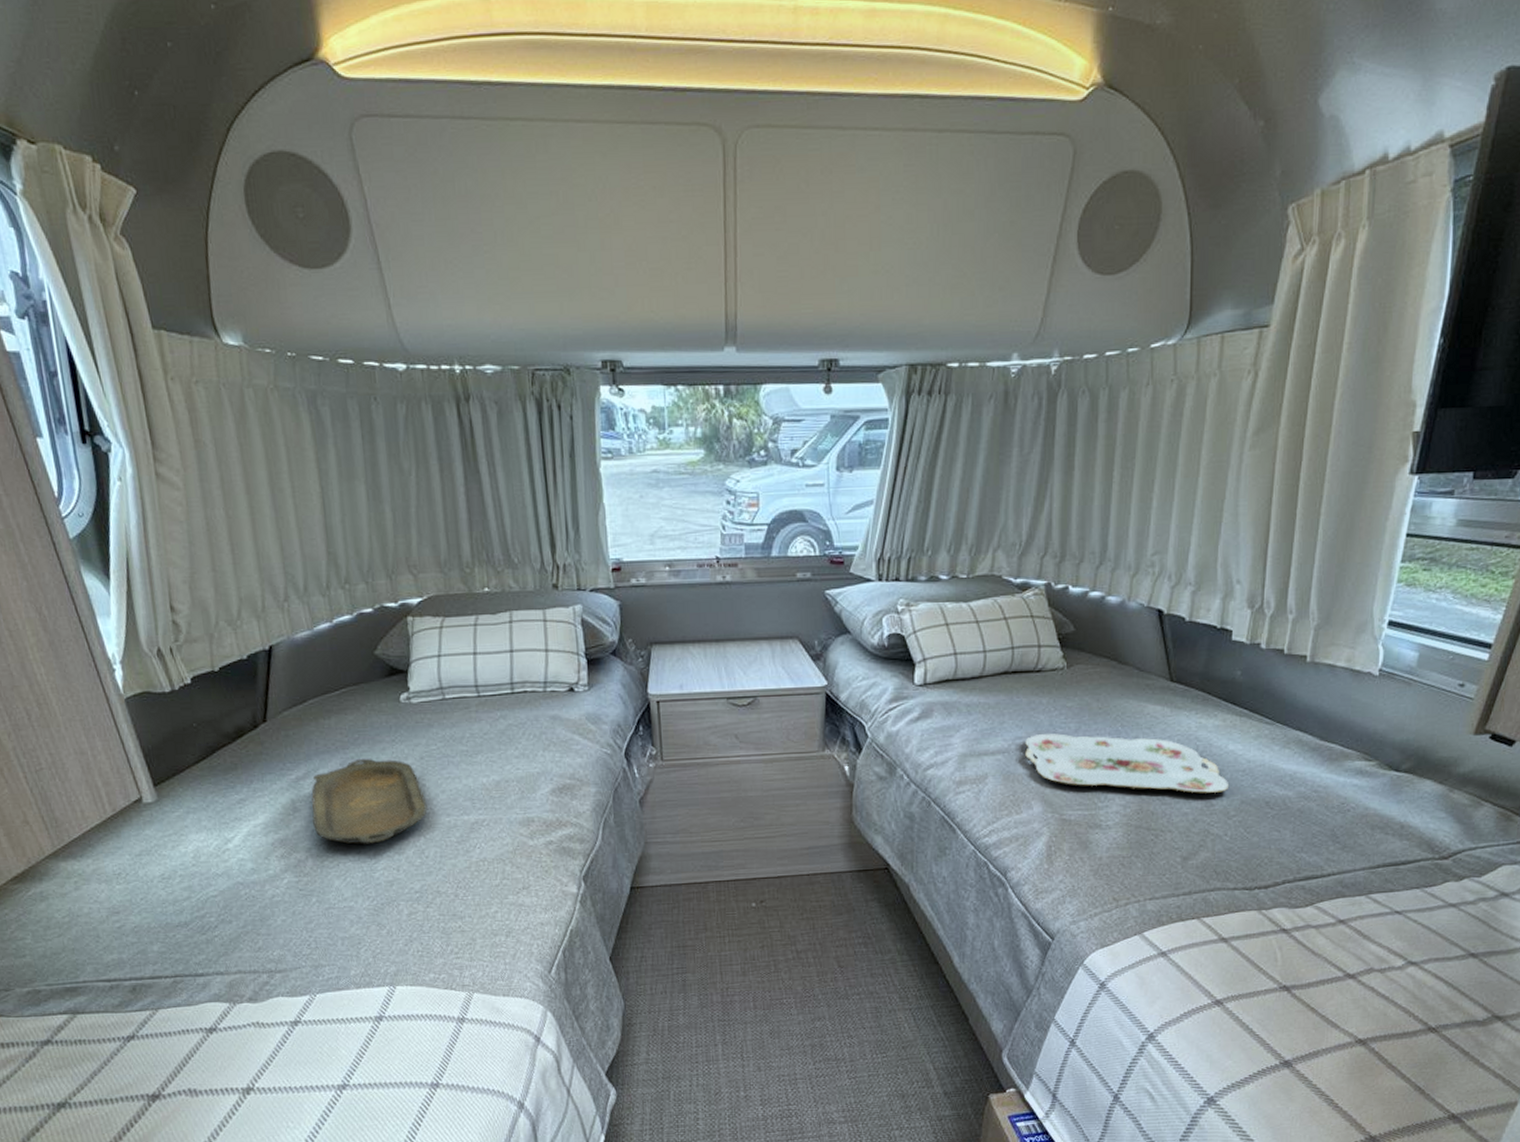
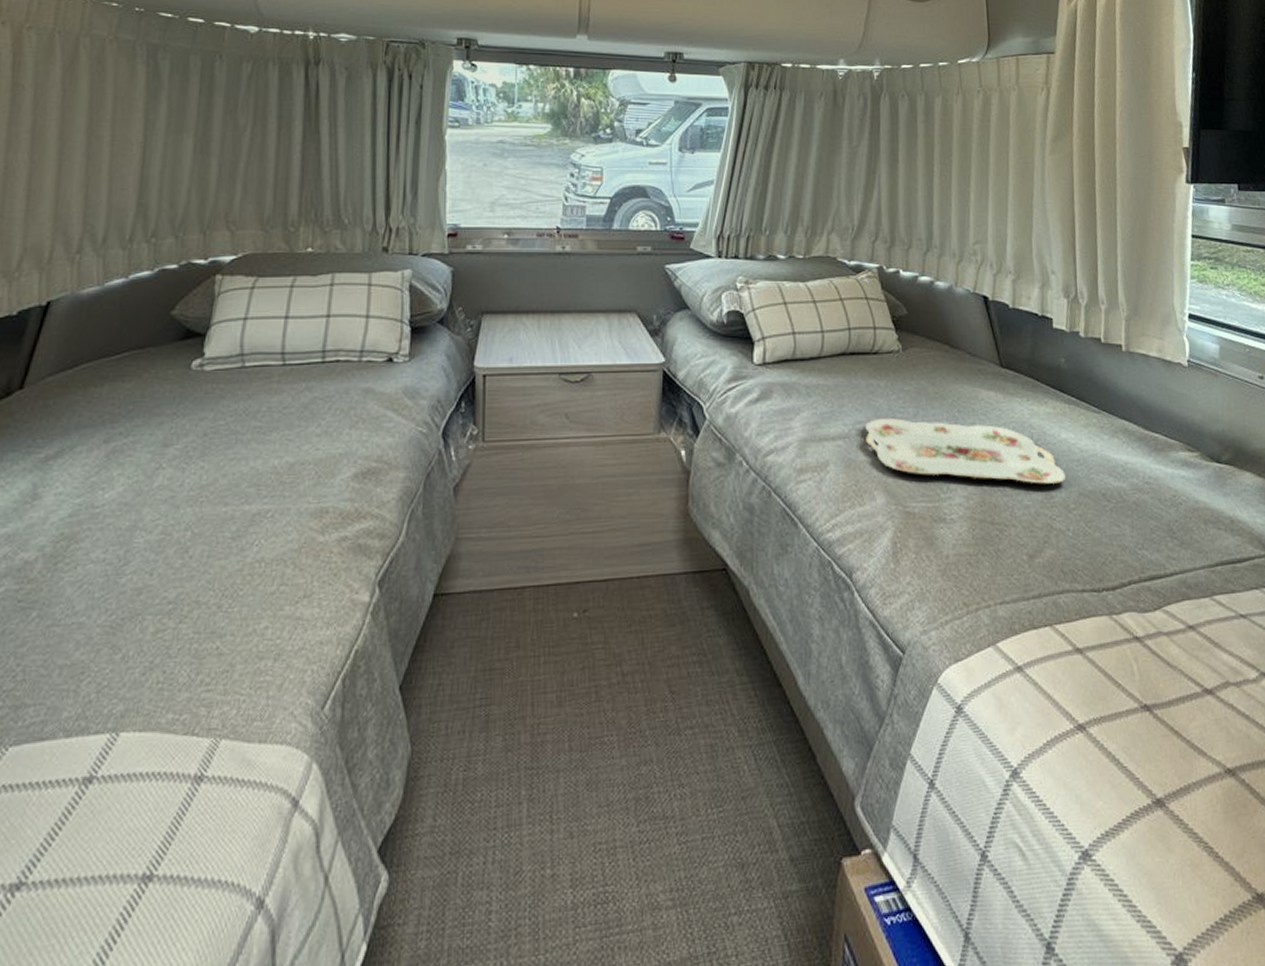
serving tray: present [311,758,428,845] -> none [54,434,202,541]

